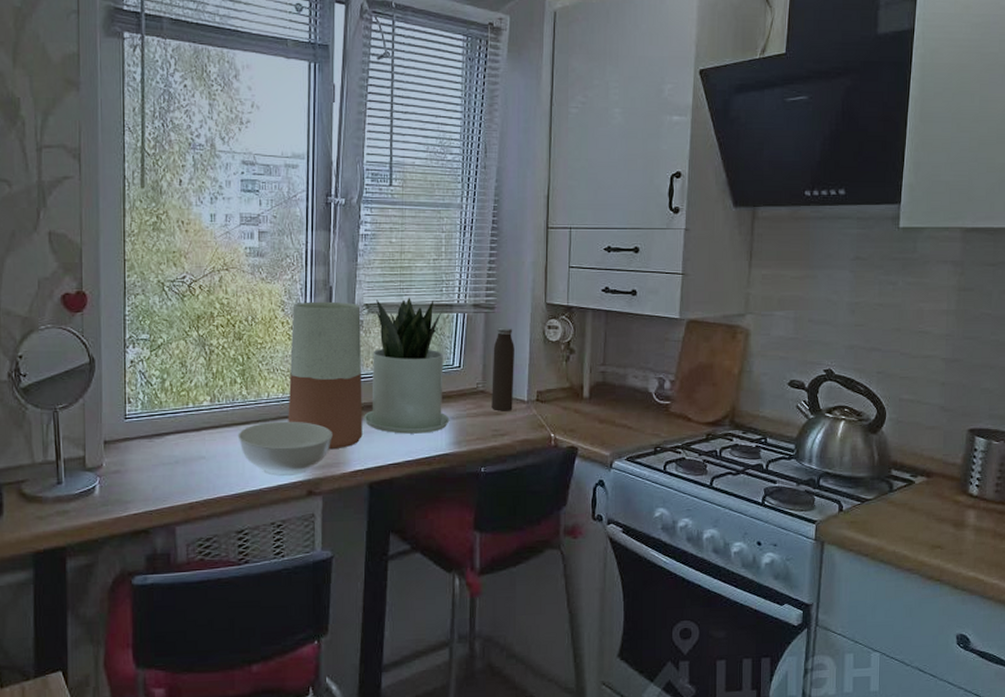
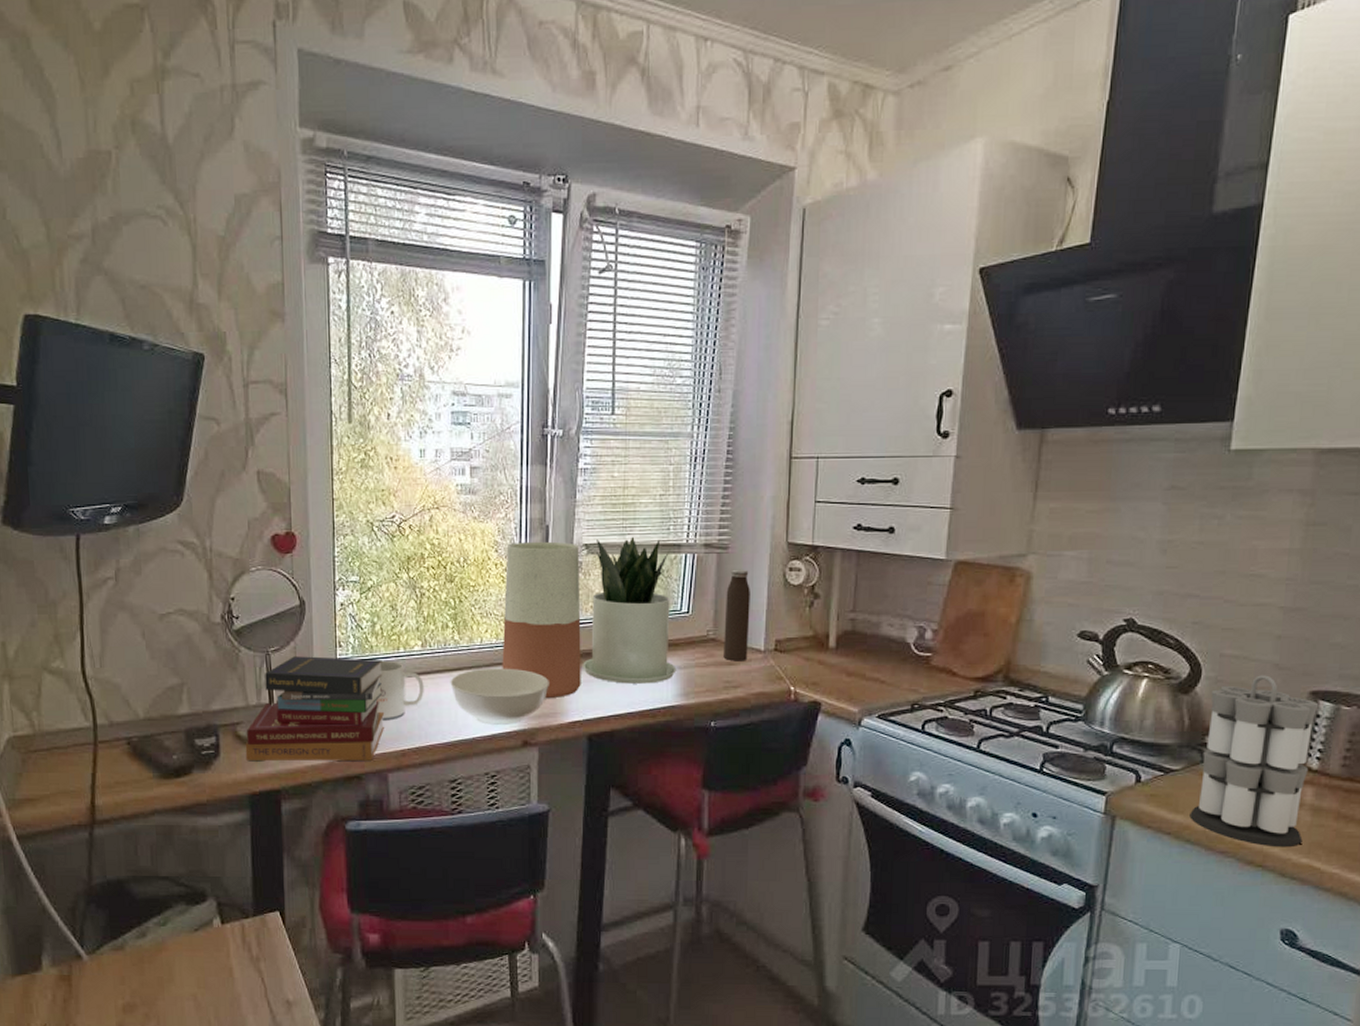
books: none [30,413,174,518] -> present [245,656,385,761]
mug: none [164,415,212,475] -> present [375,660,424,721]
spice rack: none [882,416,976,564] -> present [1189,675,1319,848]

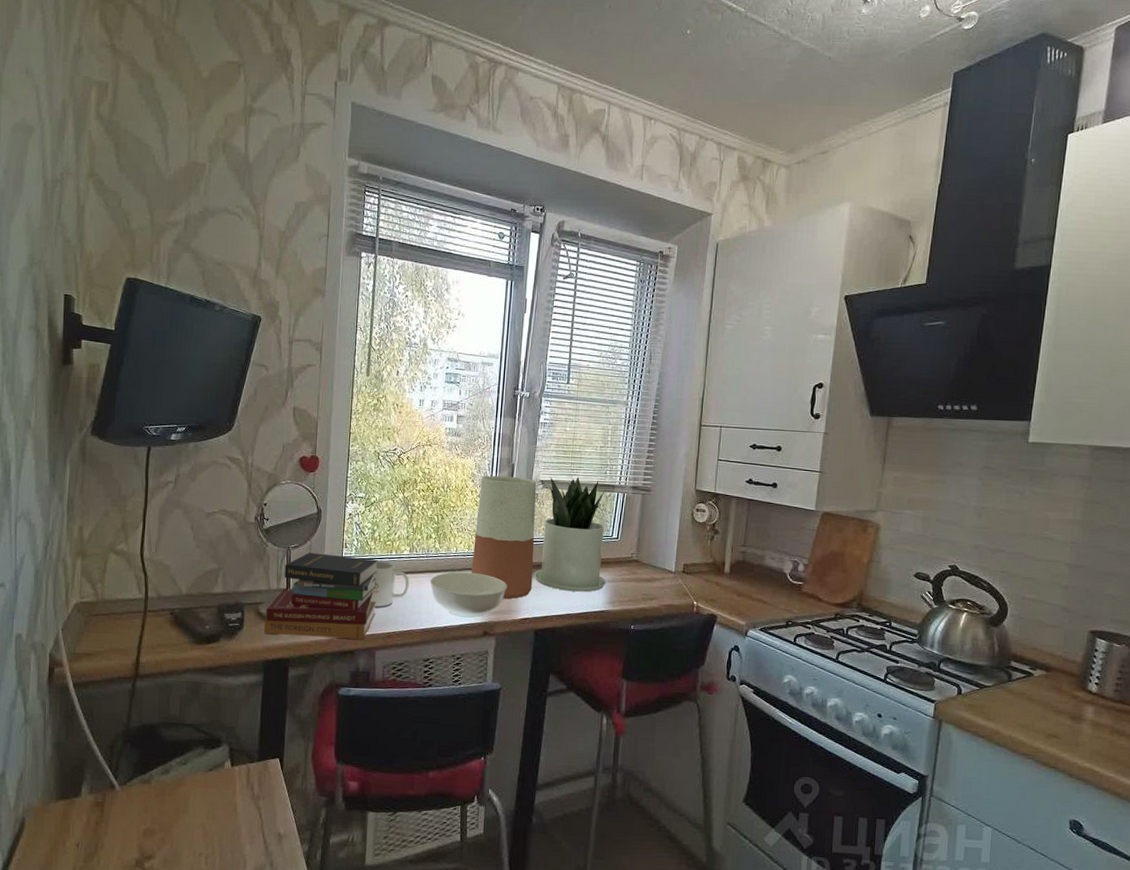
water bottle: present [723,569,750,661] -> none [643,507,666,579]
spice rack: present [1189,675,1319,848] -> none [999,615,1097,754]

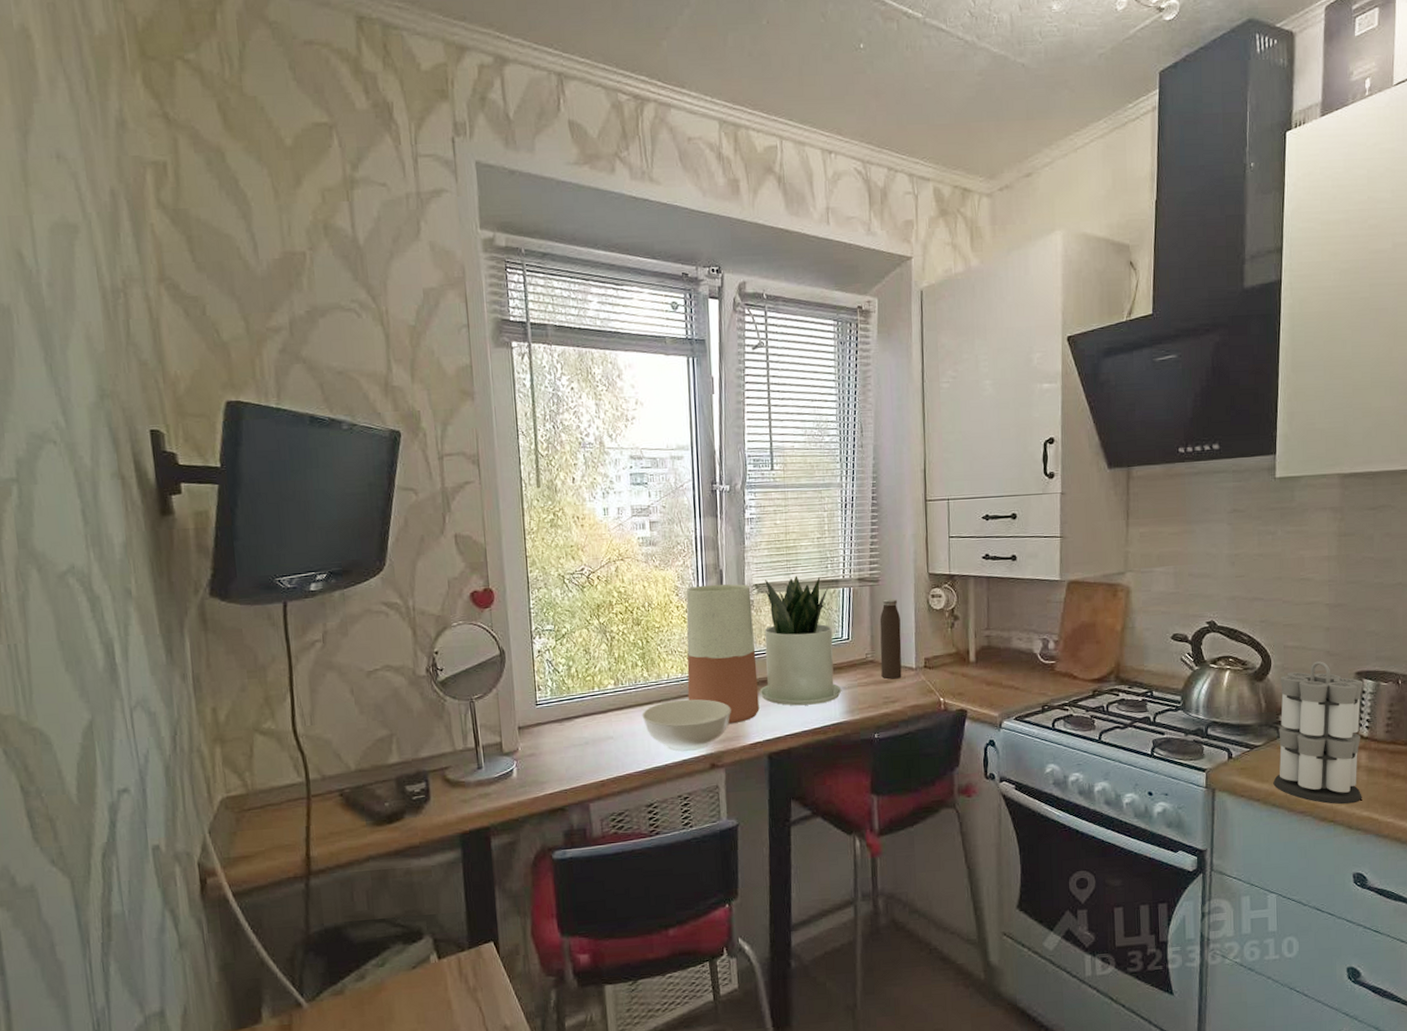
books: present [263,553,378,640] -> none [454,699,585,802]
mug: present [370,560,409,609] -> none [574,699,619,755]
water bottle: none [643,507,666,579] -> present [879,598,902,679]
spice rack: none [999,615,1097,754] -> present [1273,661,1364,805]

